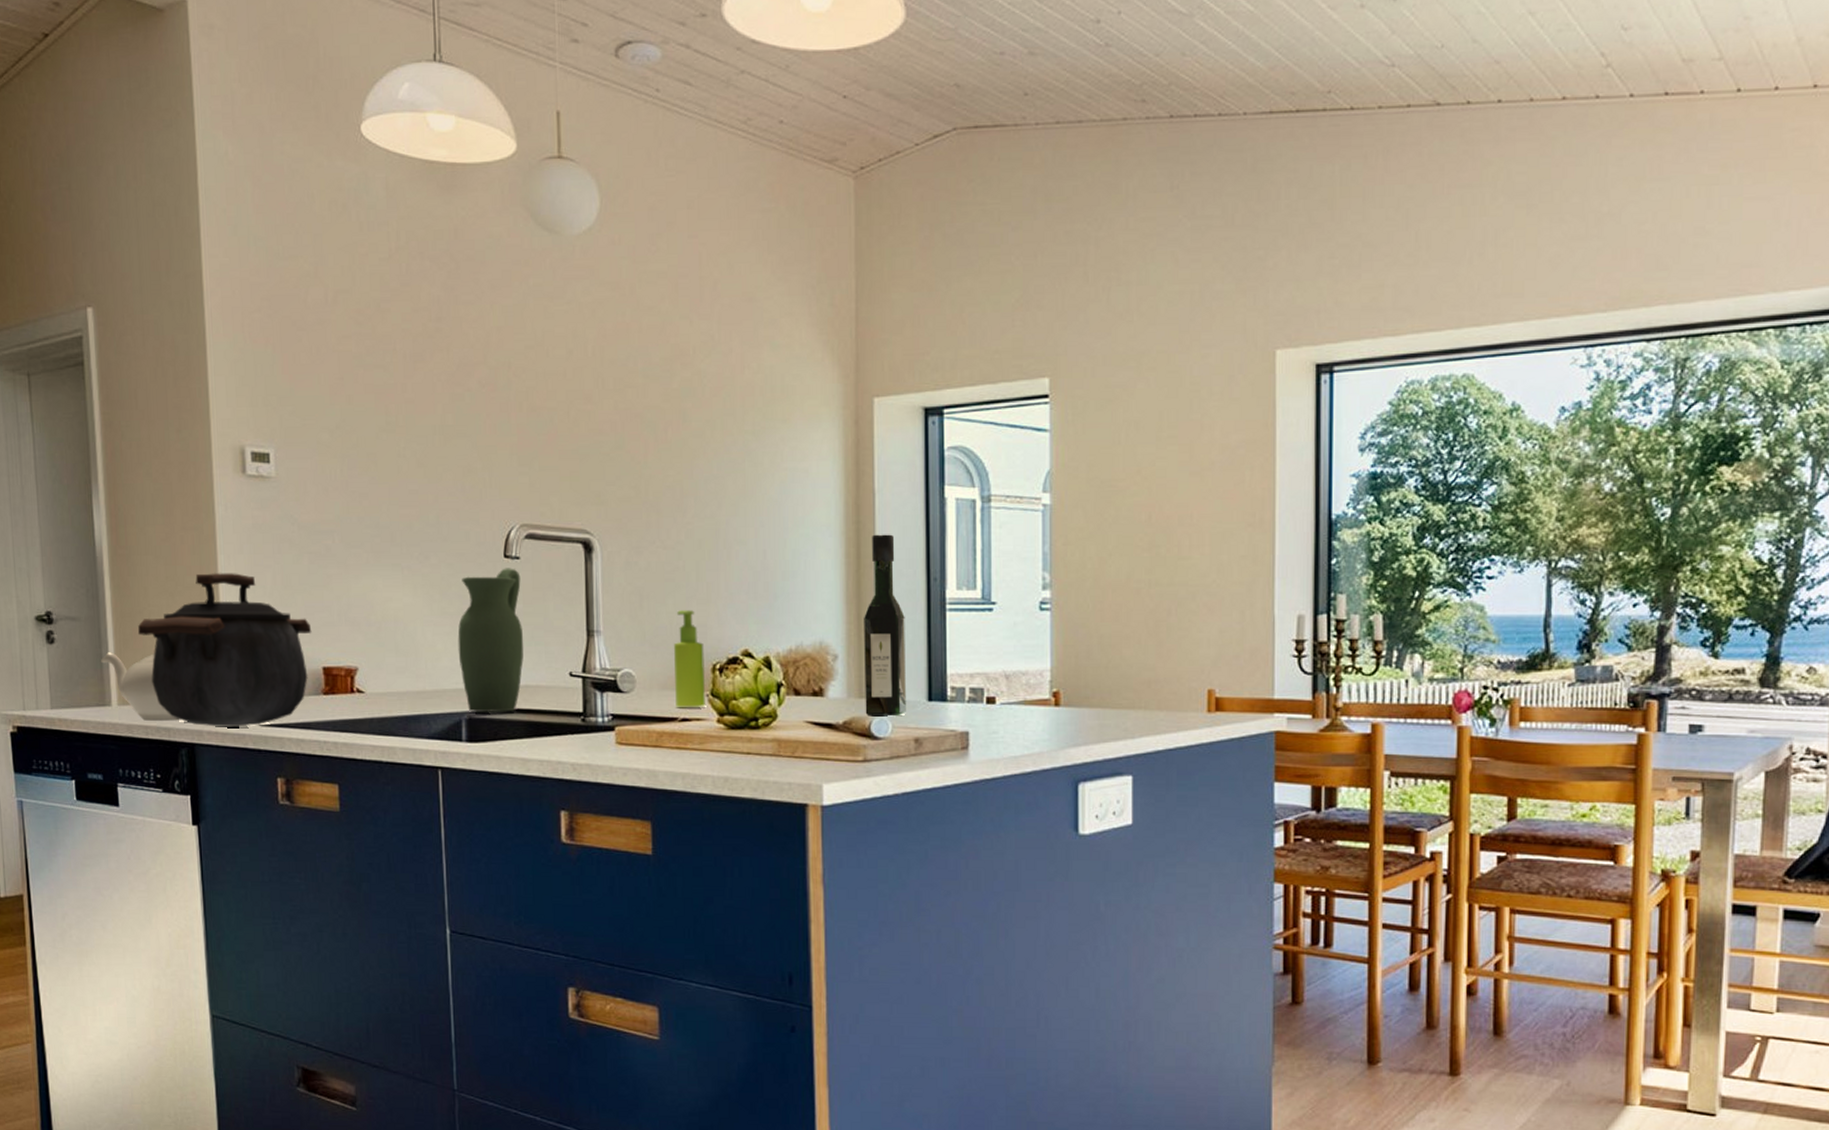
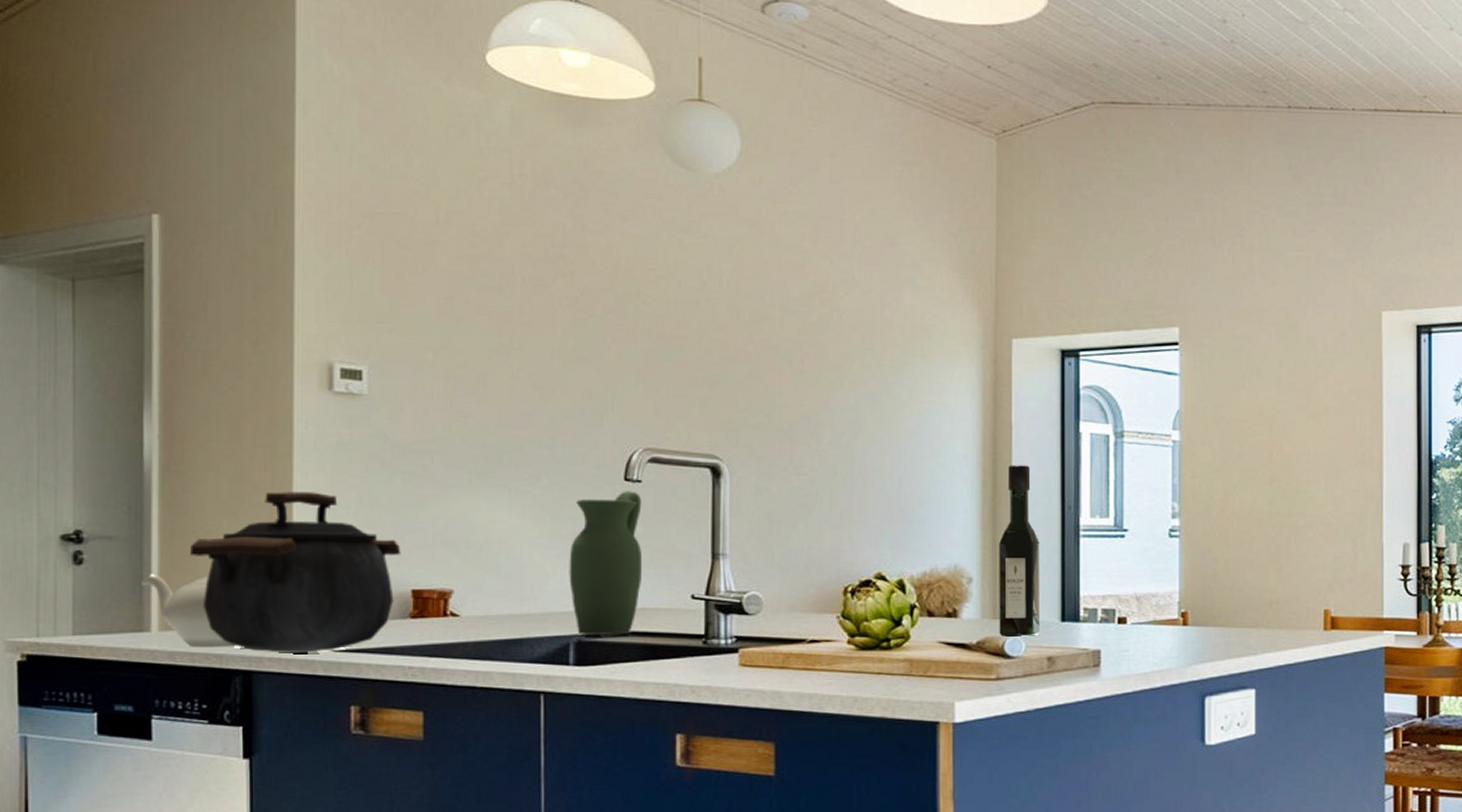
soap dispenser: present [674,610,705,707] -> none [804,534,836,629]

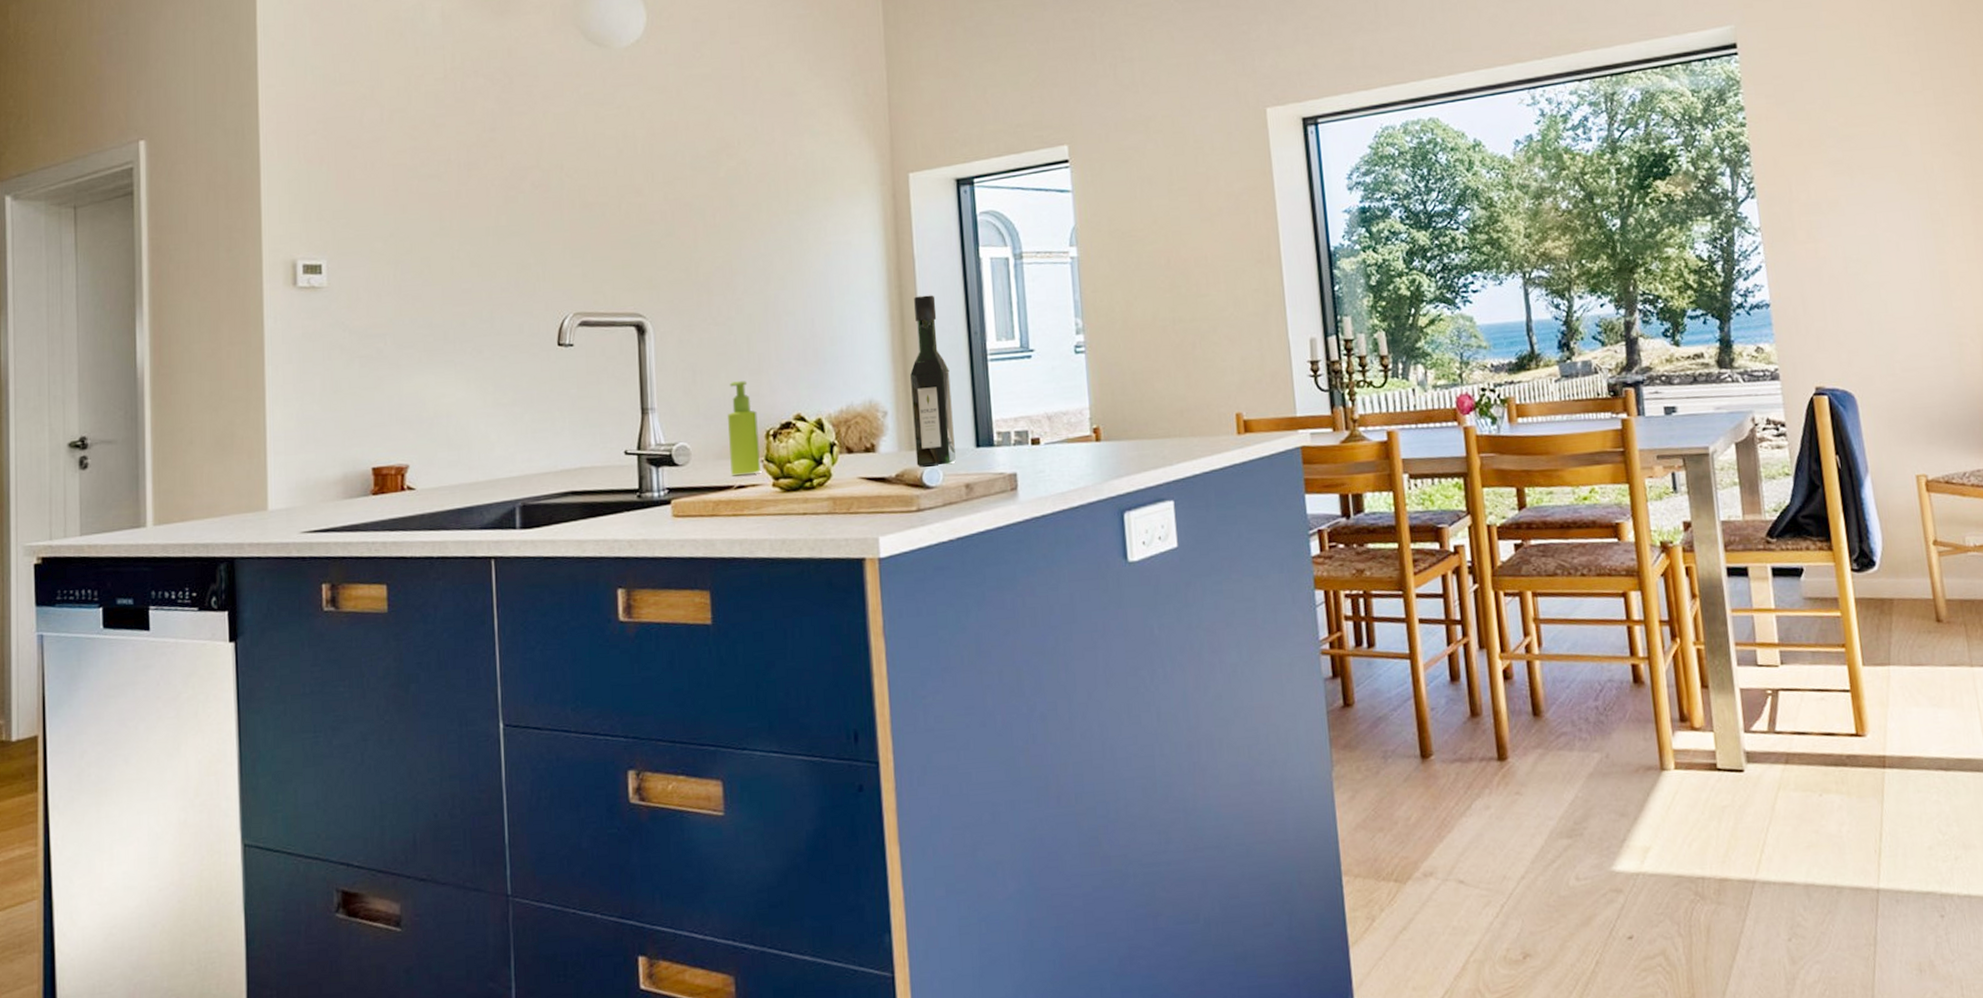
teapot: present [140,574,237,648] -> none [136,469,221,539]
kettle: present [190,492,401,653] -> none [179,382,362,539]
ceramic jug: present [569,491,643,635] -> none [511,355,579,499]
soap dispenser: none [804,534,836,629] -> present [728,381,760,475]

